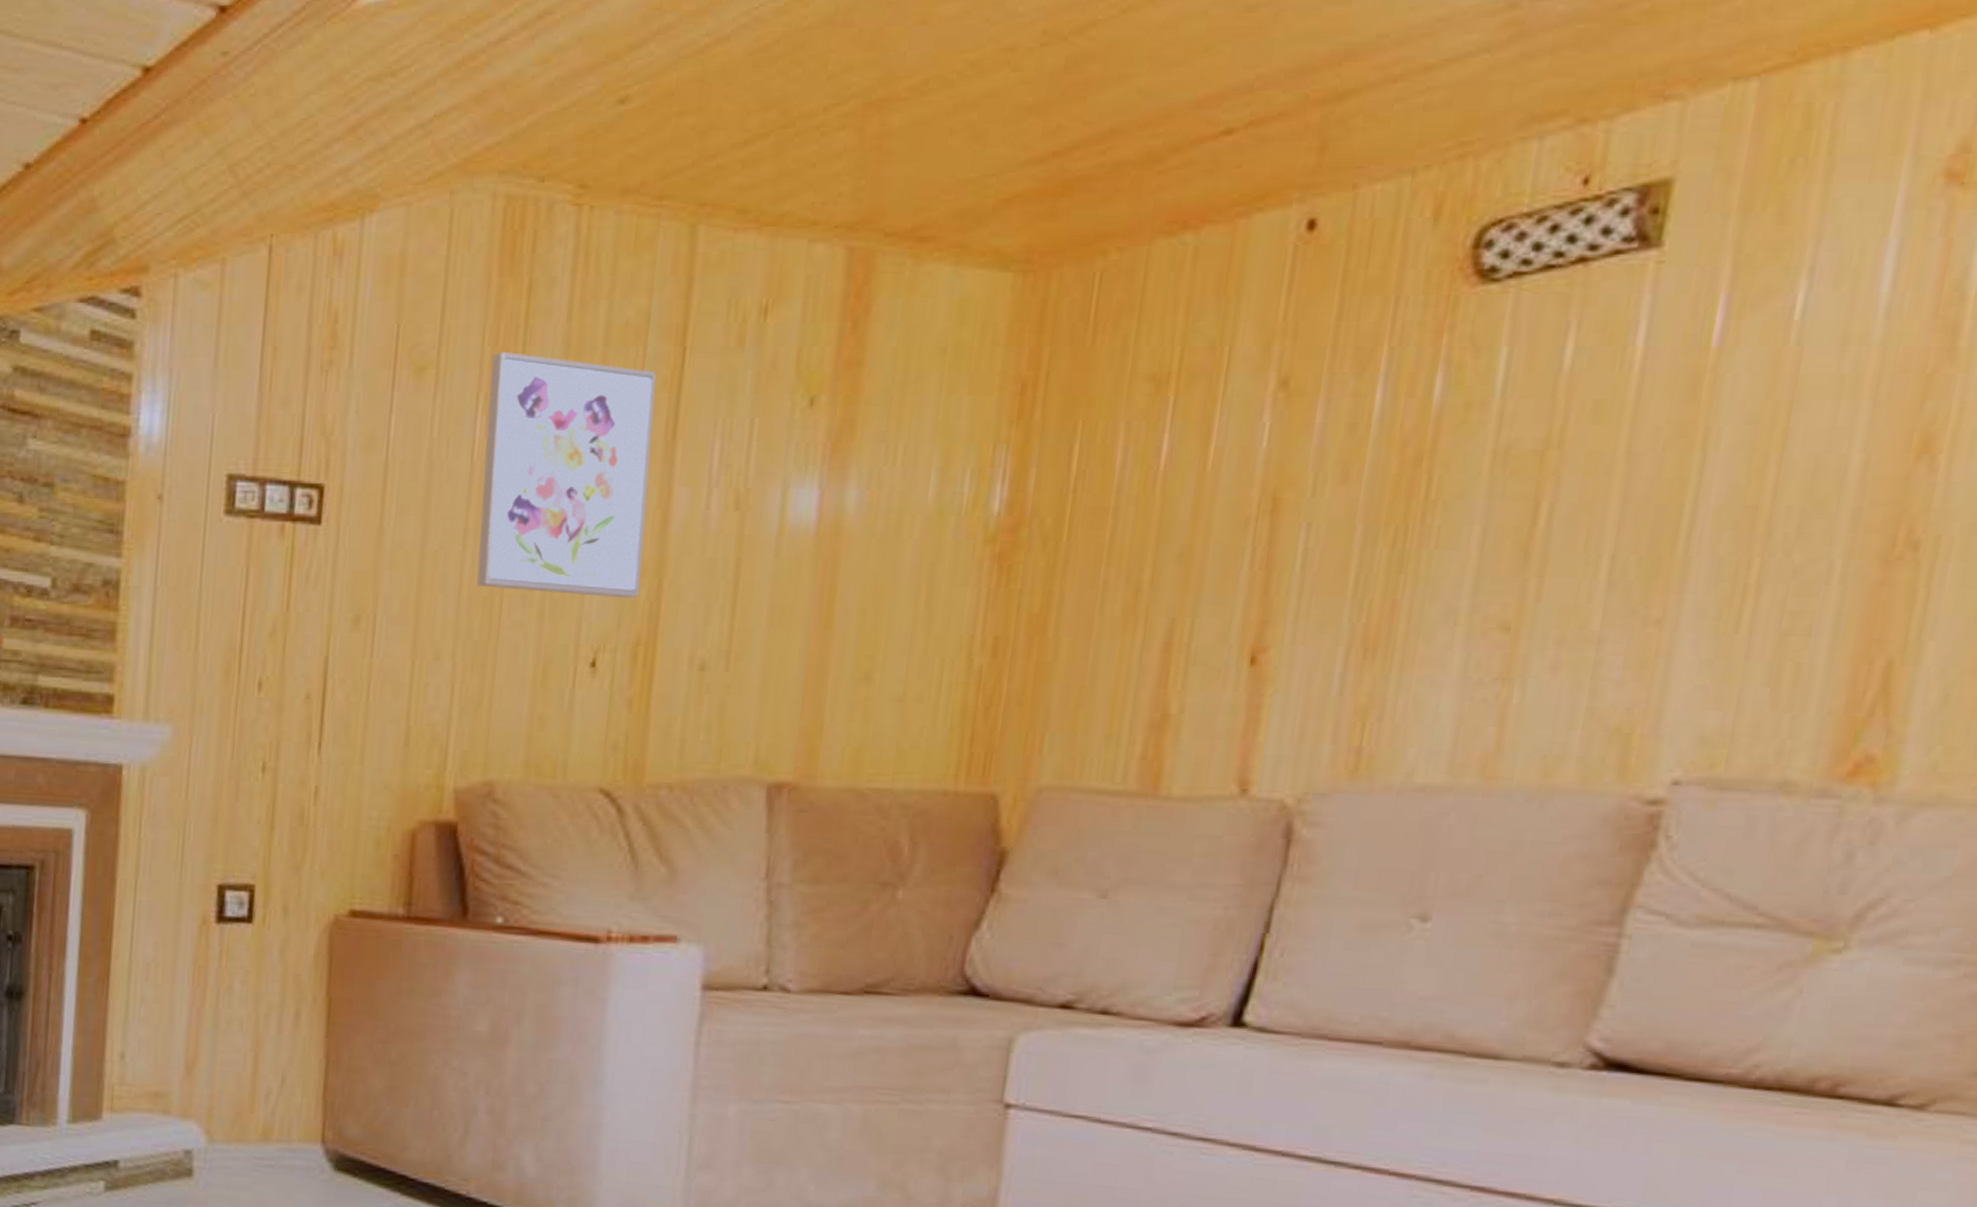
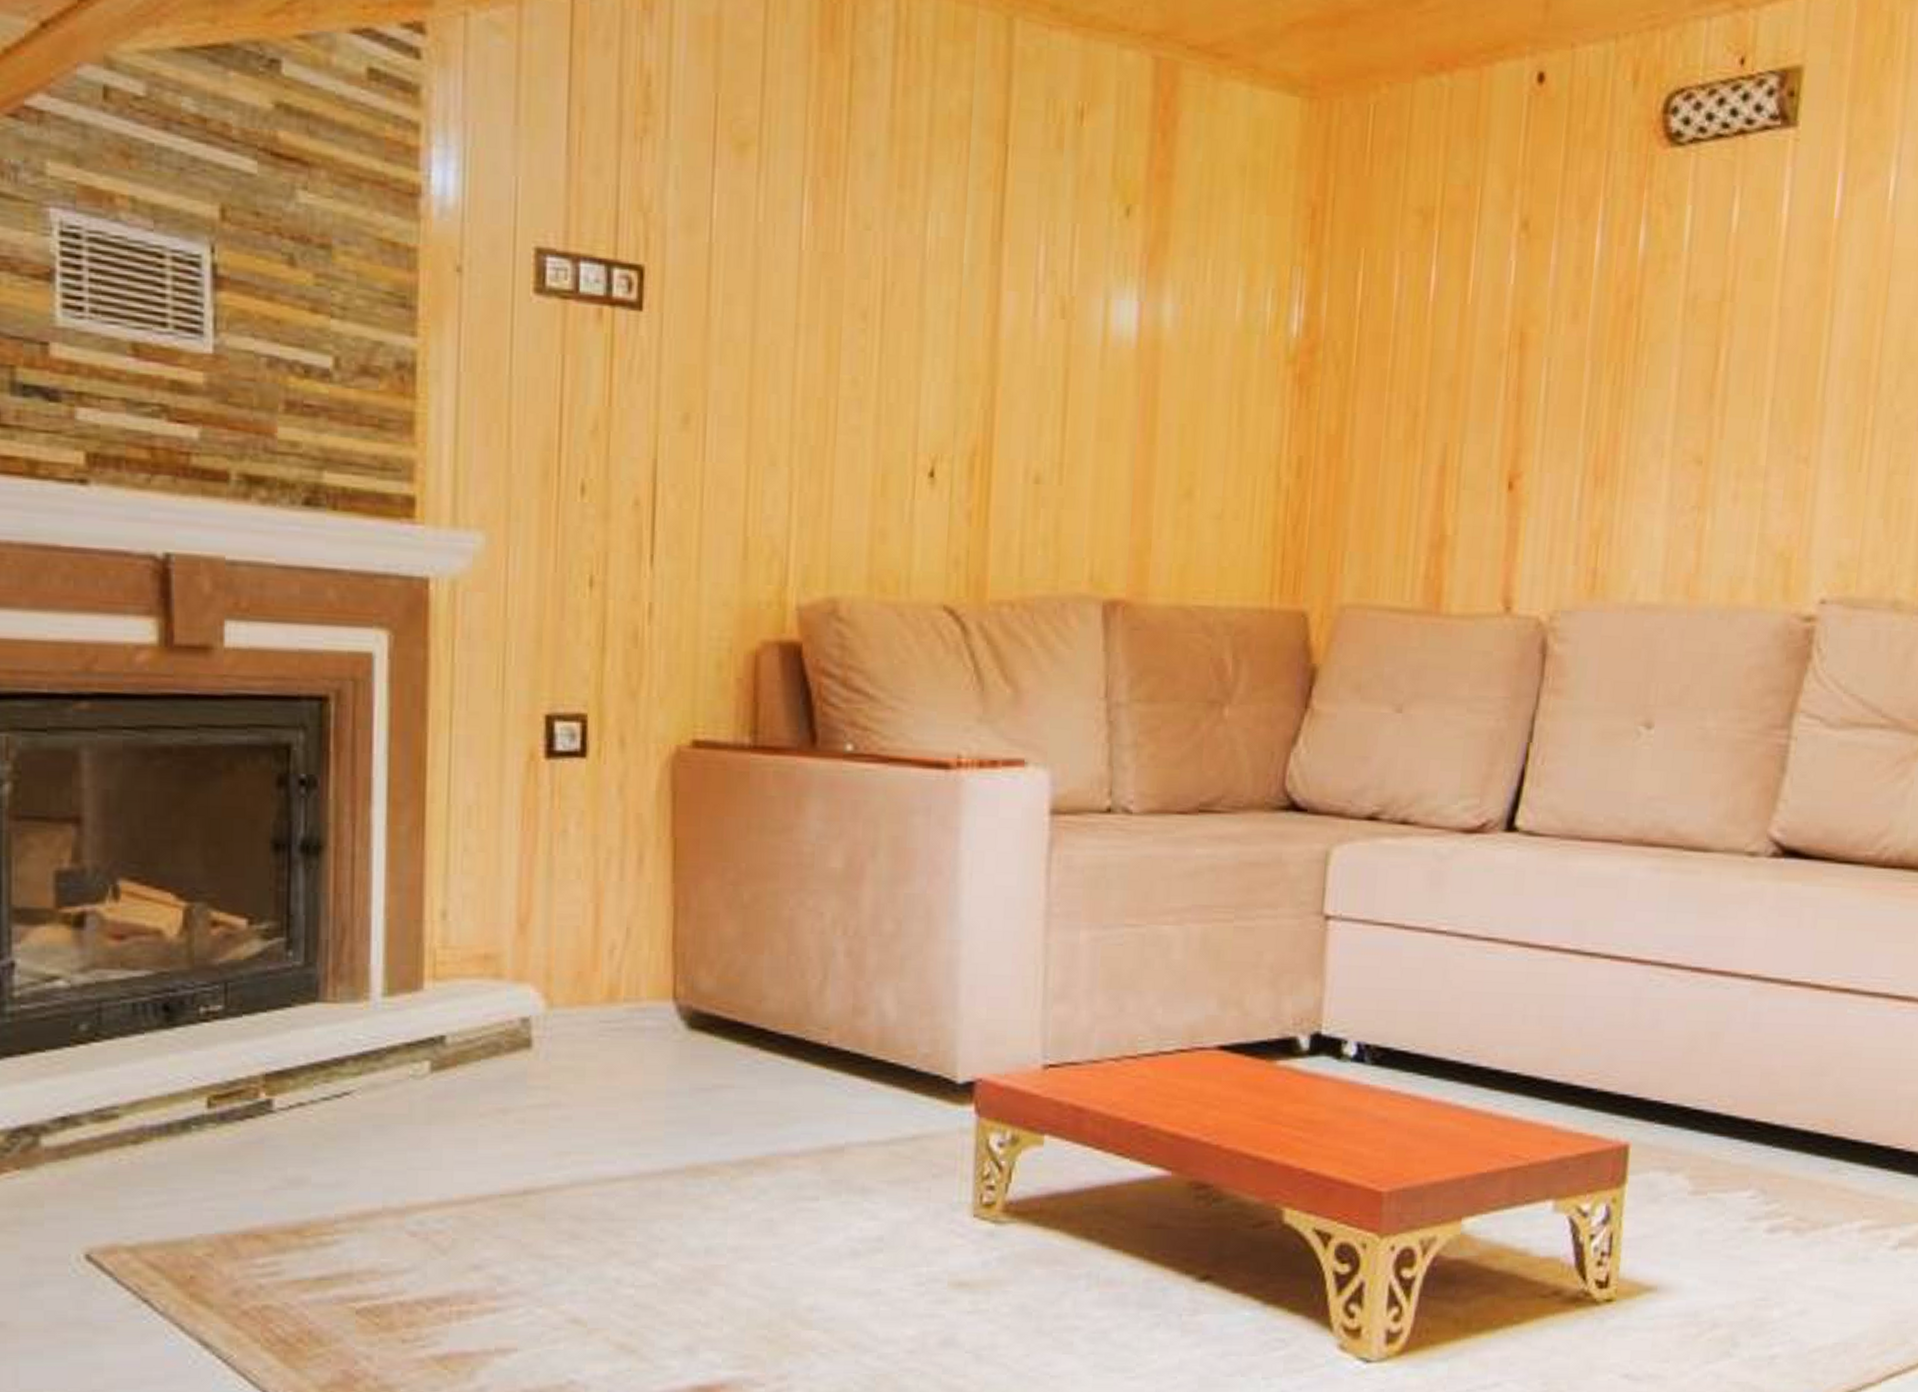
wall art: present [476,351,657,599] -> none [810,133,981,406]

